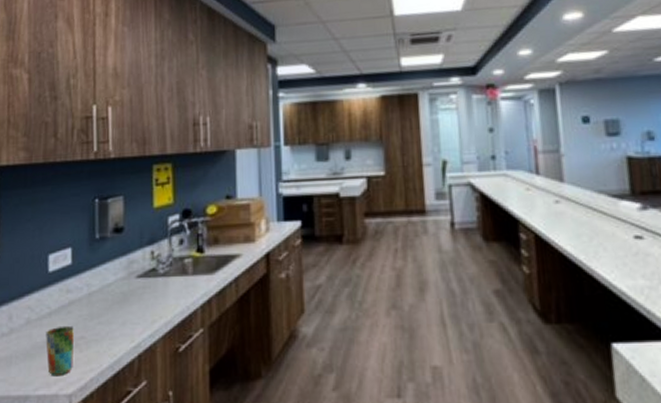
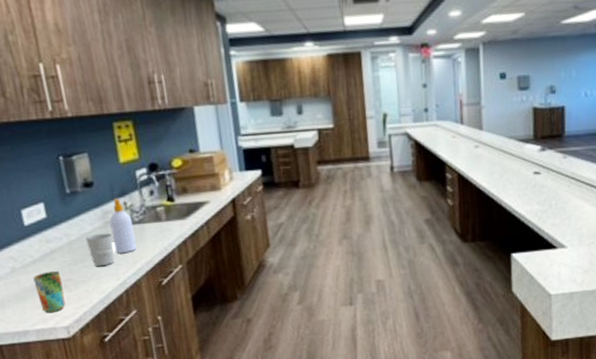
cup: none [106,285,134,325] -> present [86,233,115,267]
soap bottle: none [134,246,157,310] -> present [109,198,137,253]

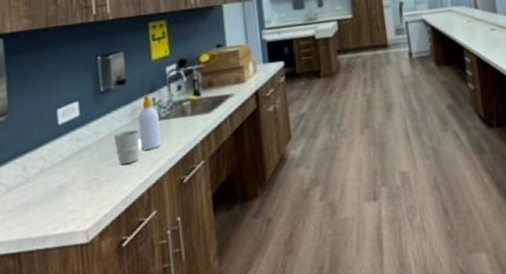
cup: present [33,271,66,314] -> none [60,171,88,216]

